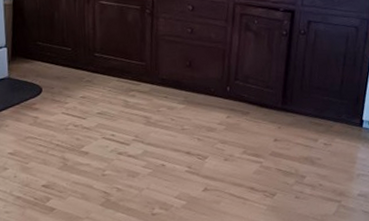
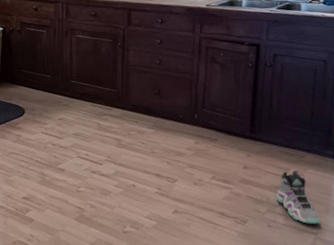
sneaker: none [305,139,345,193] -> present [276,170,321,224]

